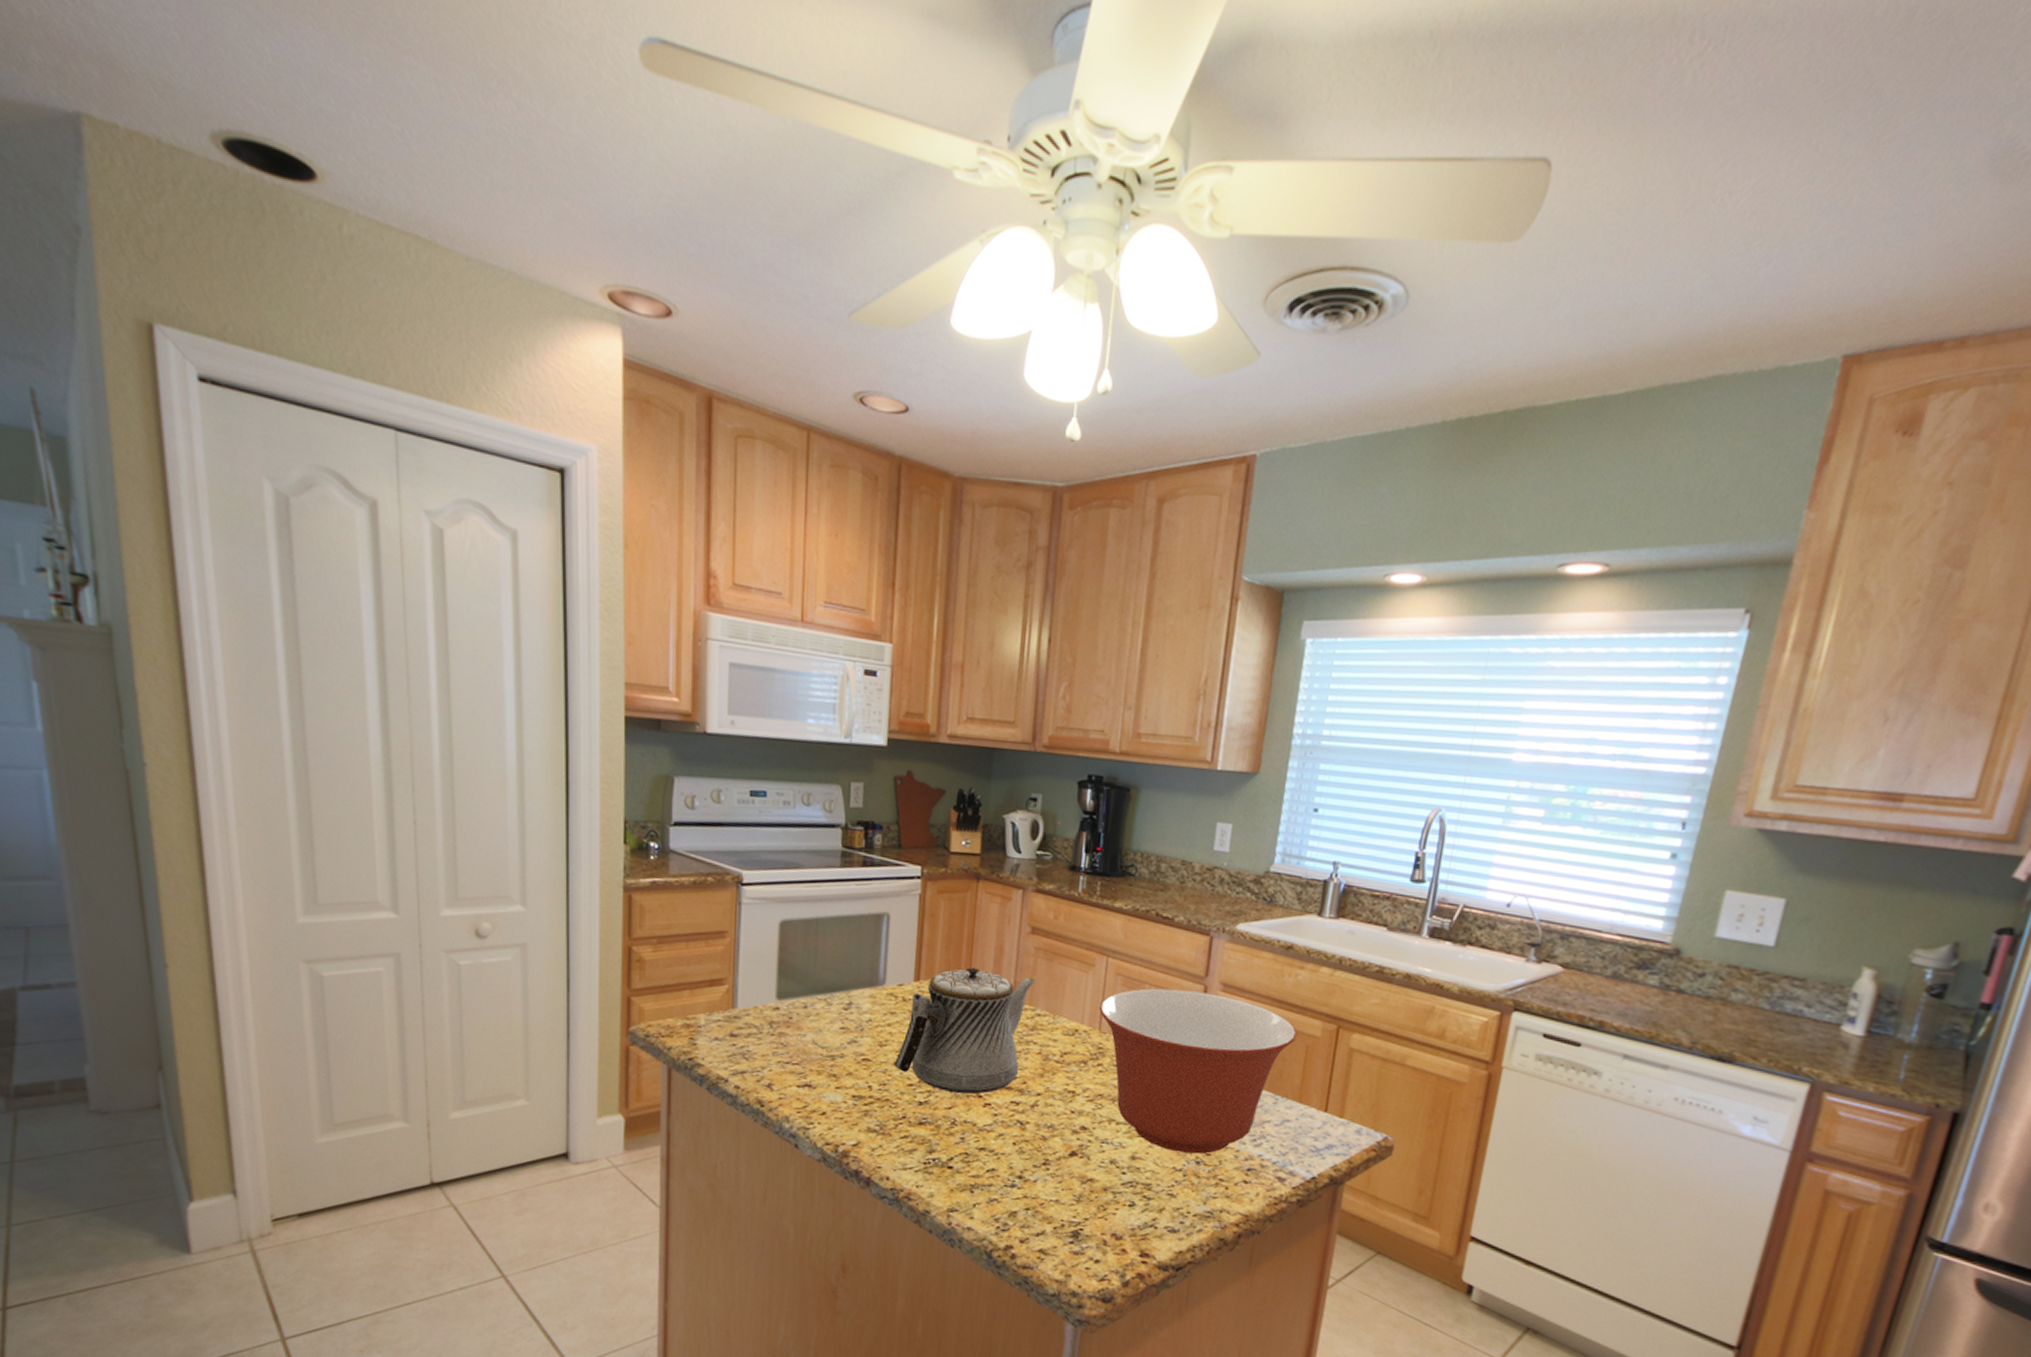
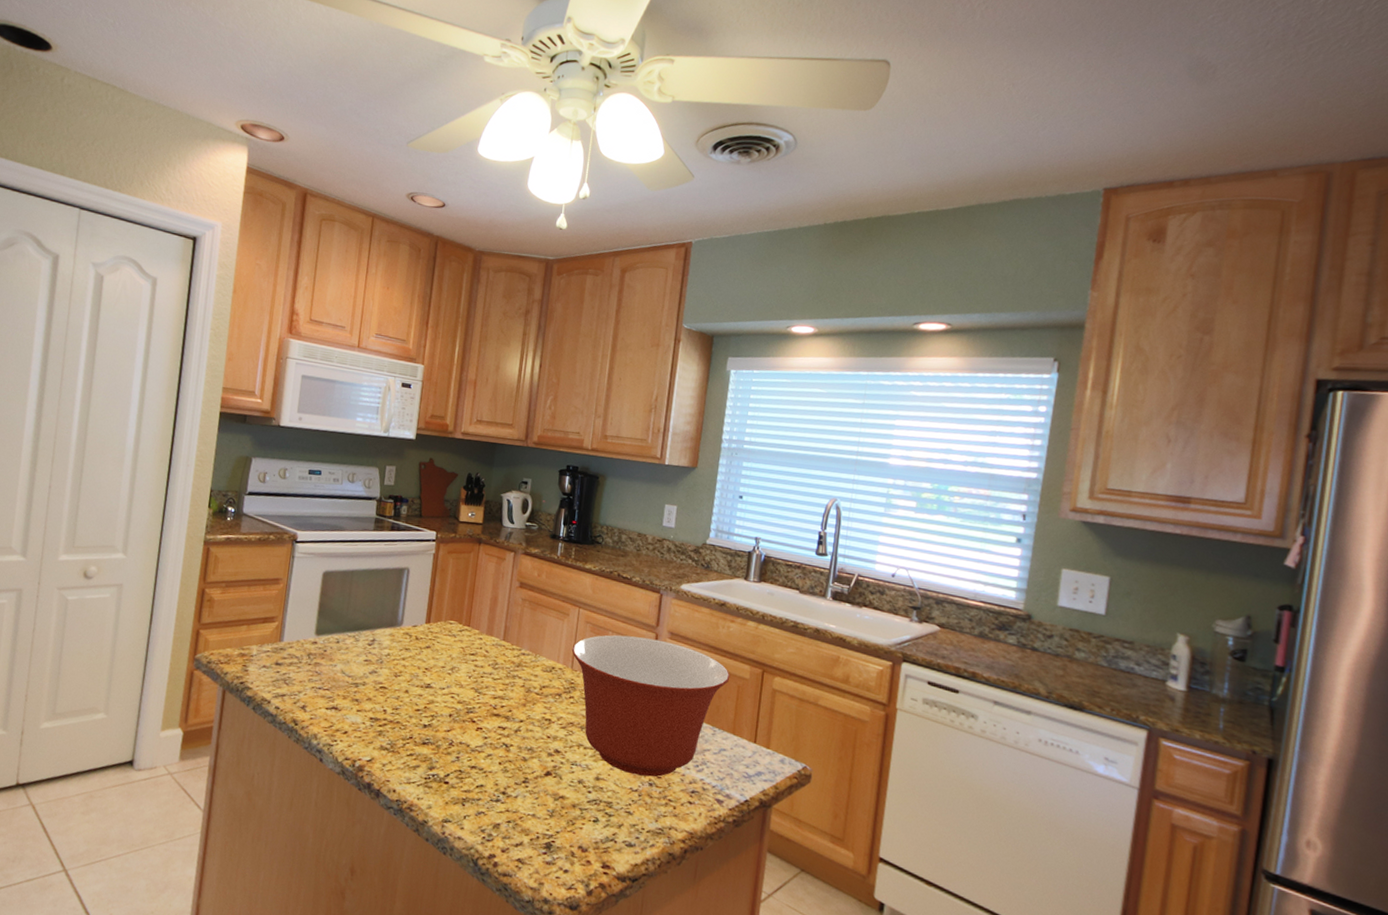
teapot: present [895,967,1038,1094] -> none [406,613,524,720]

